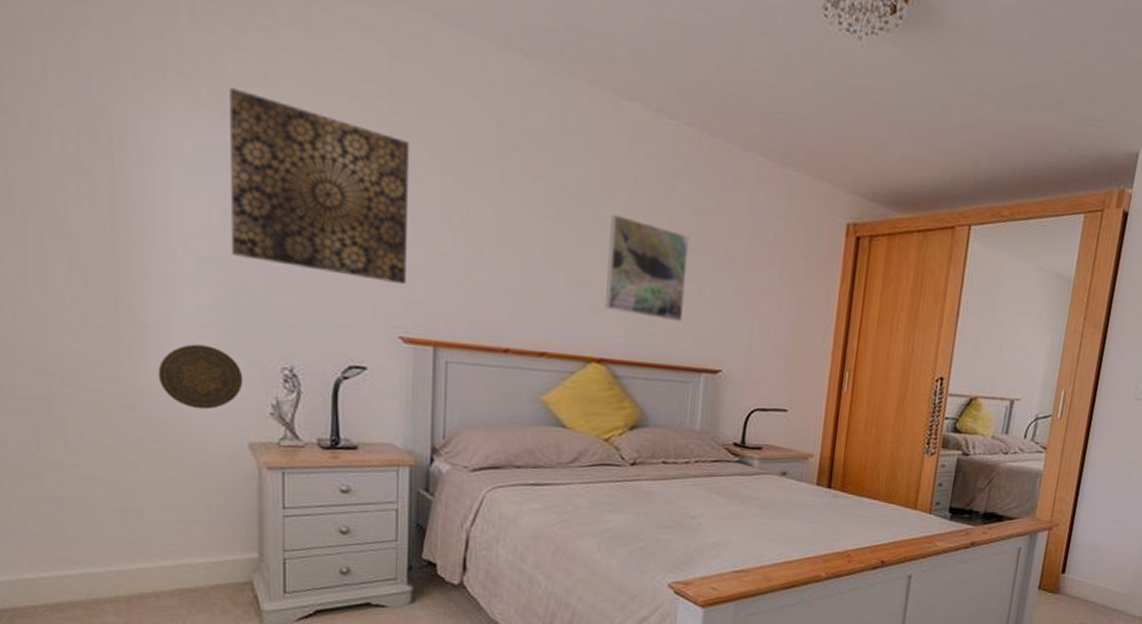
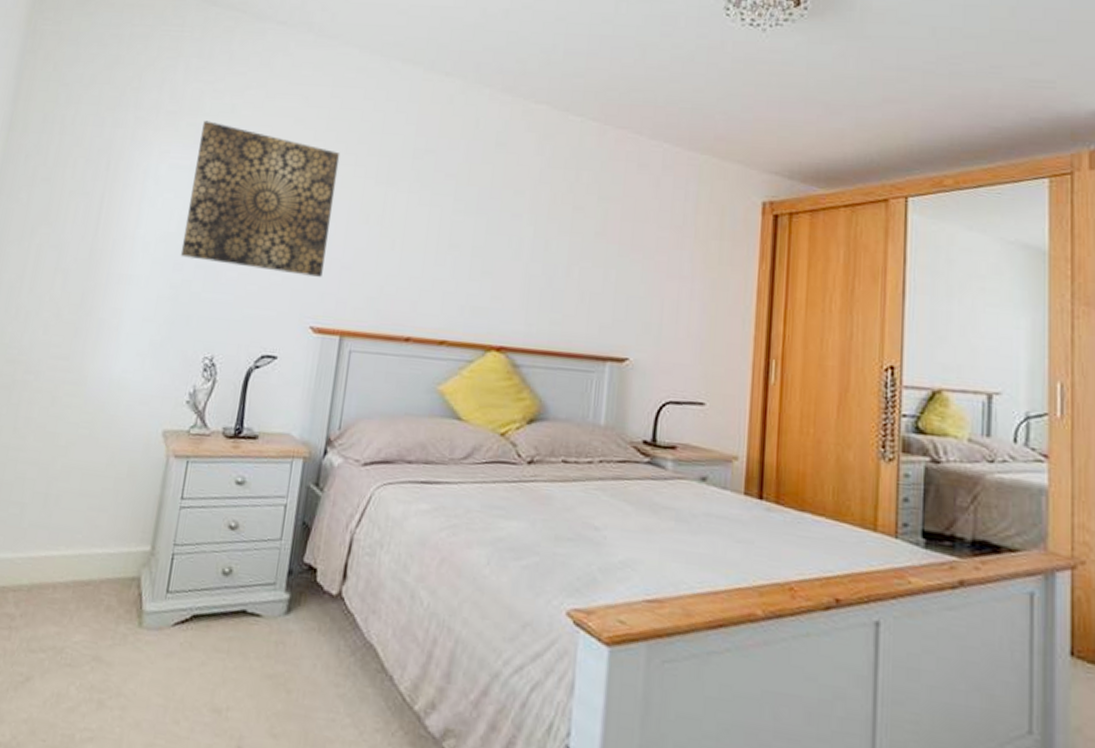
decorative plate: present [158,344,243,410] -> none [100,336,170,397]
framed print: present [605,214,689,323] -> none [507,205,594,308]

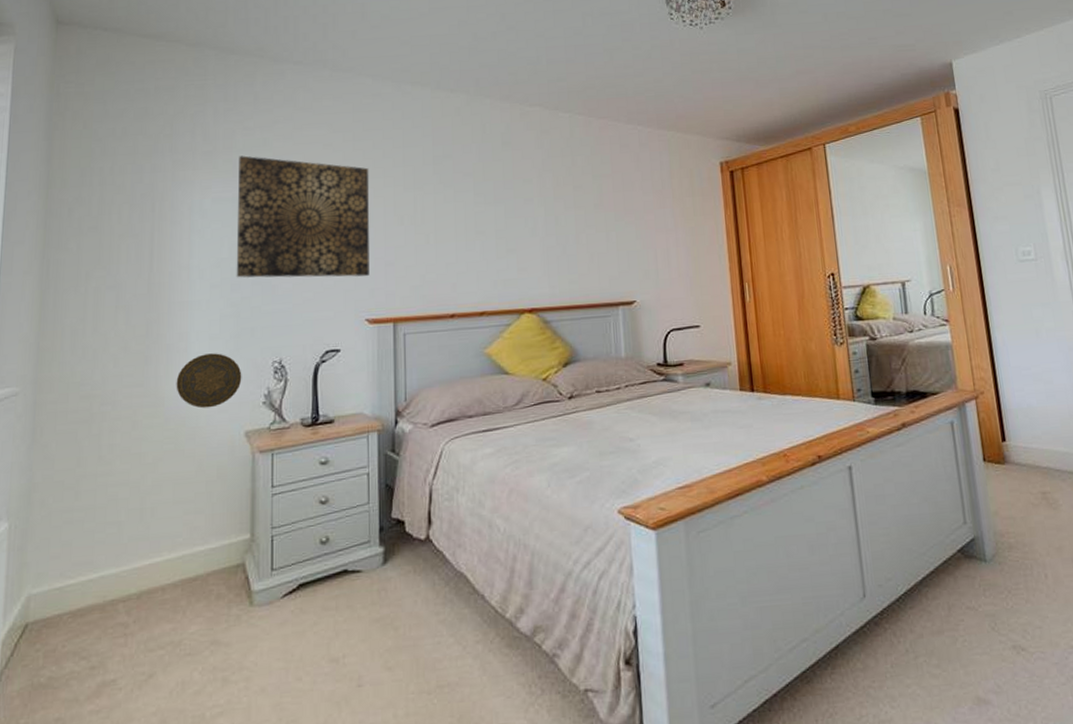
decorative plate: none [100,336,170,397] -> present [176,353,242,409]

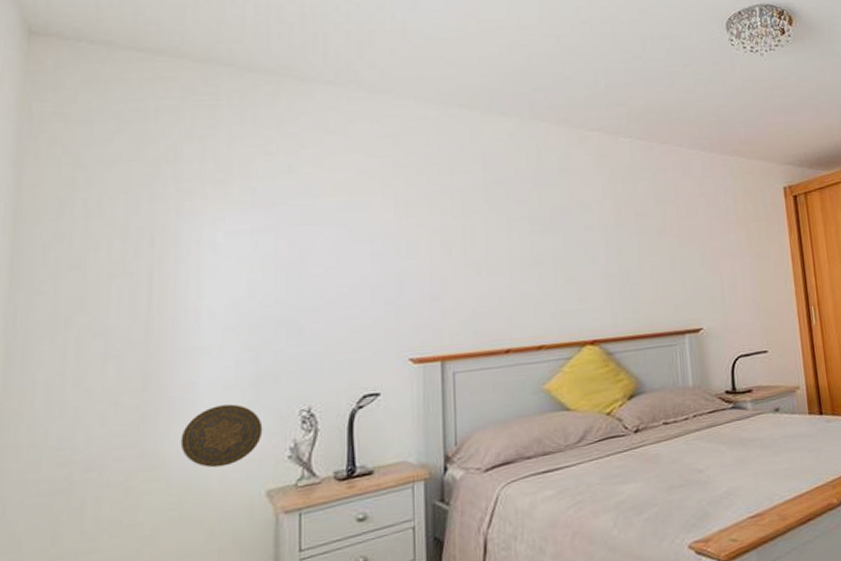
wall art: present [236,155,370,278] -> none [255,183,413,319]

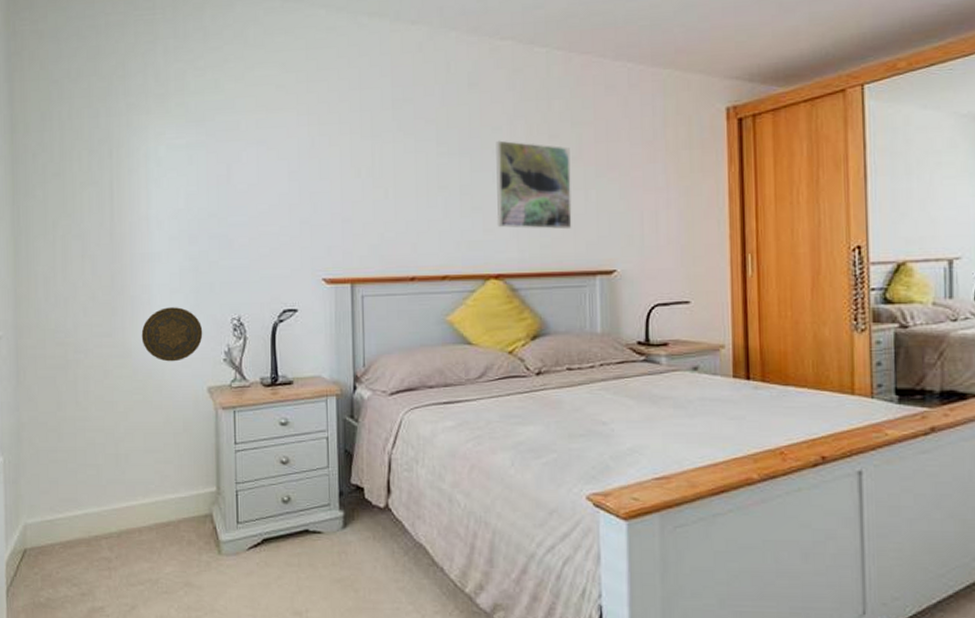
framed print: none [587,218,661,297] -> present [496,140,572,230]

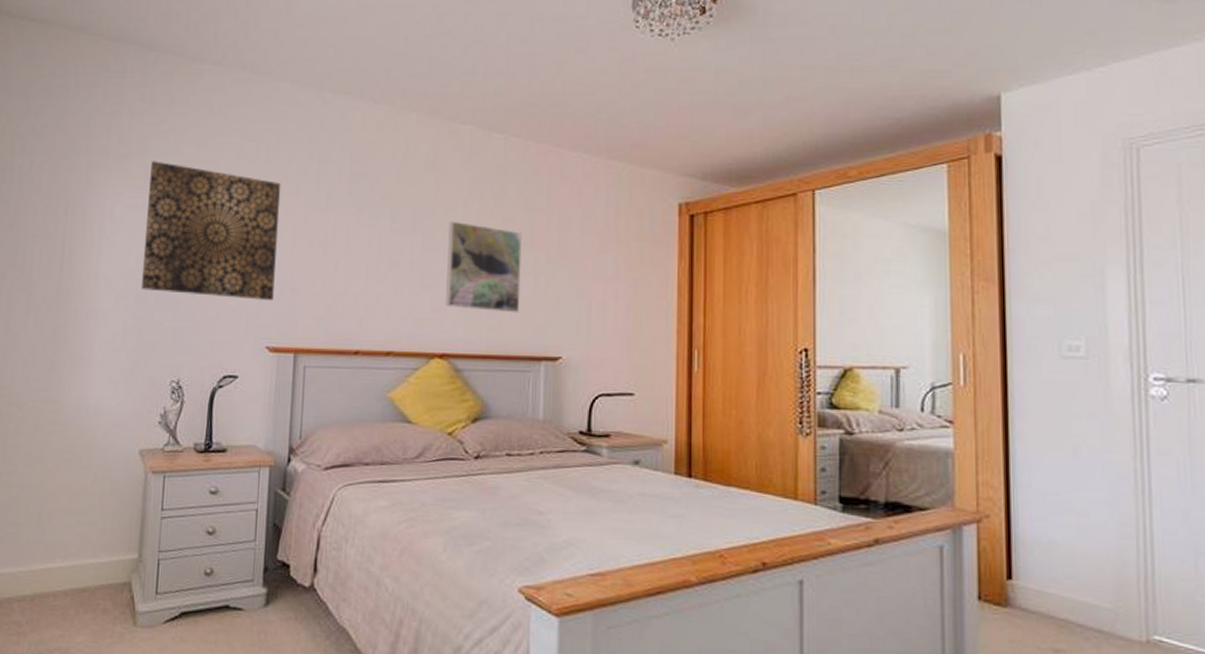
decorative plate: present [141,307,203,362] -> none [77,365,141,421]
wall art: none [191,98,326,233] -> present [141,161,282,300]

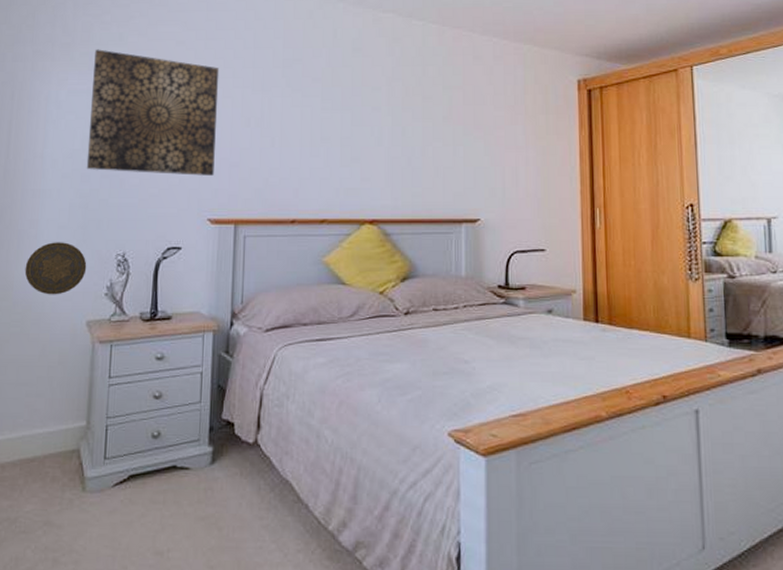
decorative plate: none [77,365,141,421] -> present [24,242,87,295]
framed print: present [446,221,522,313] -> none [374,99,441,181]

